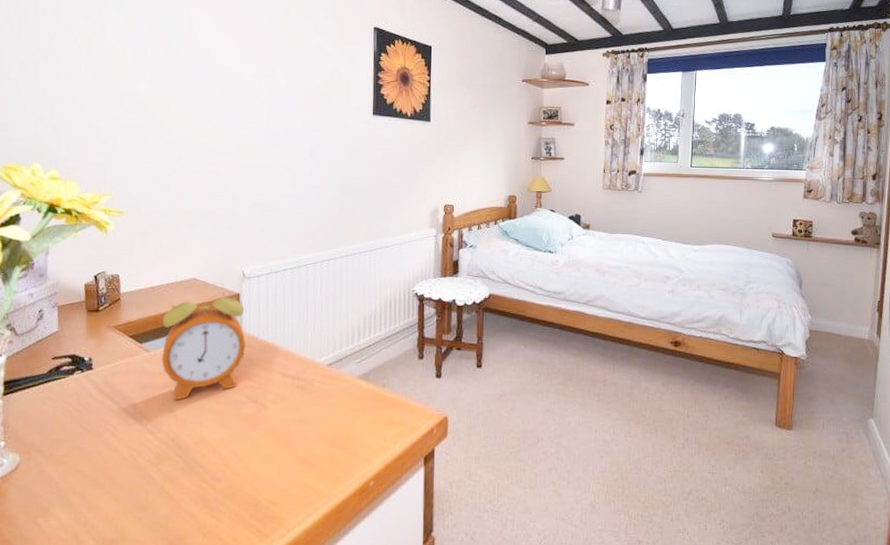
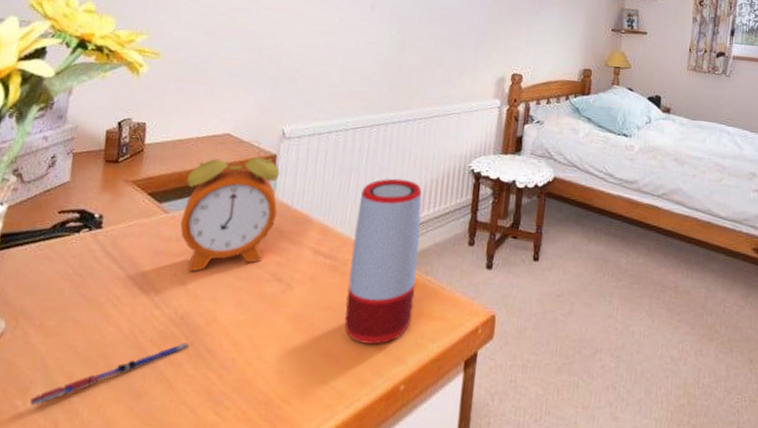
pen: none [51,461,182,523] -> present [30,342,189,406]
speaker: none [315,306,376,450] -> present [344,178,422,345]

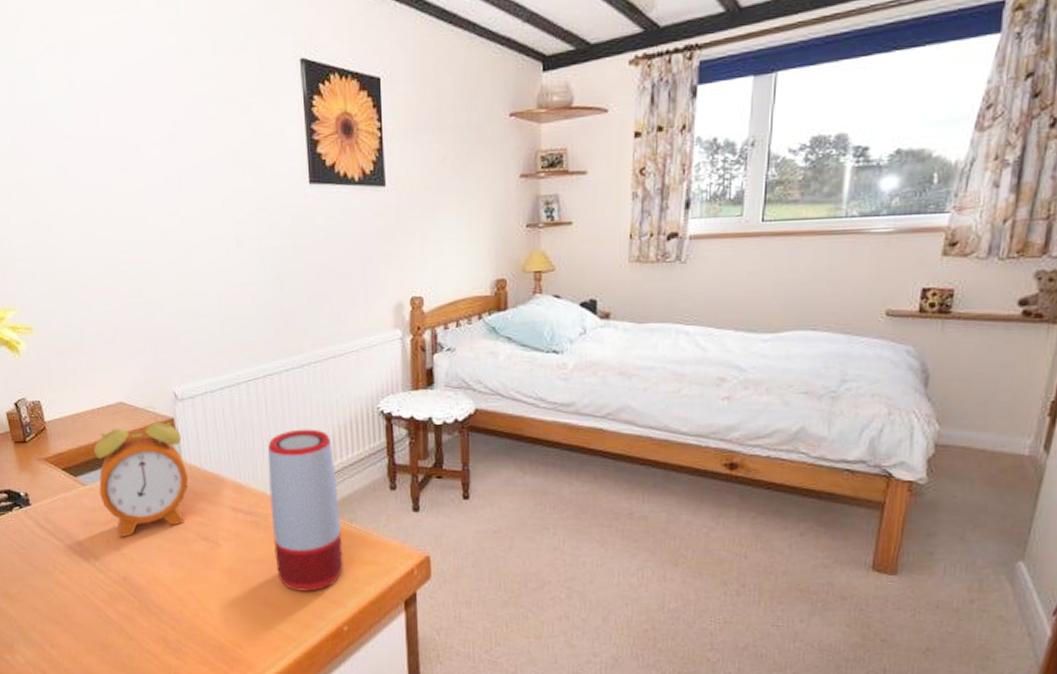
pen: present [30,342,189,406] -> none [17,600,138,659]

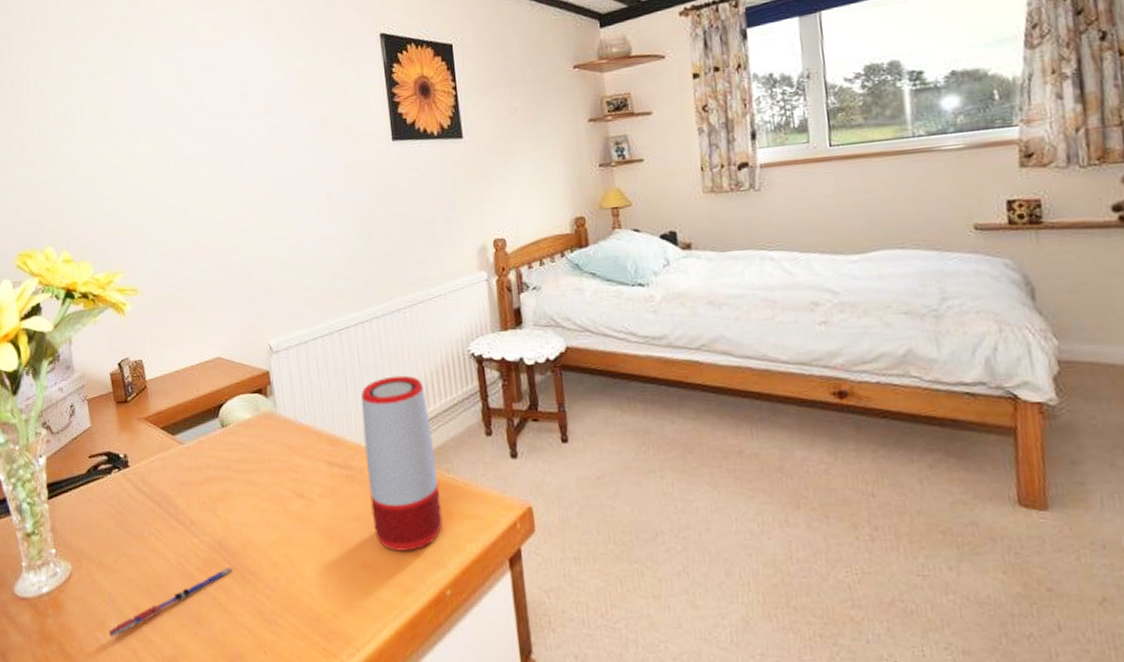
pen: none [17,600,138,659] -> present [109,567,233,638]
alarm clock: present [93,407,189,538] -> none [191,360,284,499]

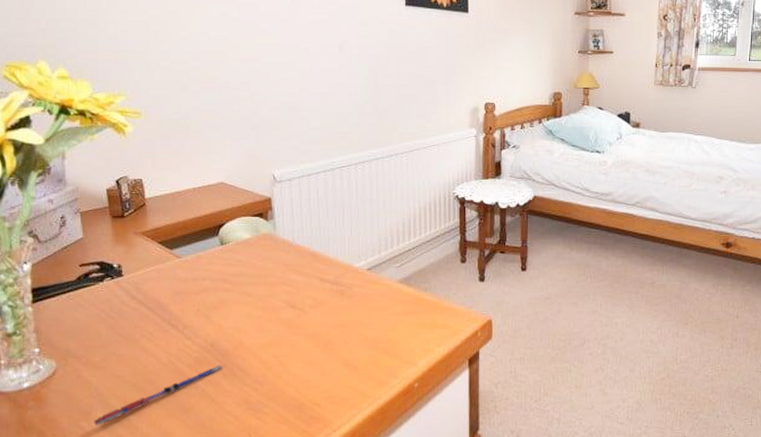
speaker: present [361,375,443,551] -> none [355,210,417,353]

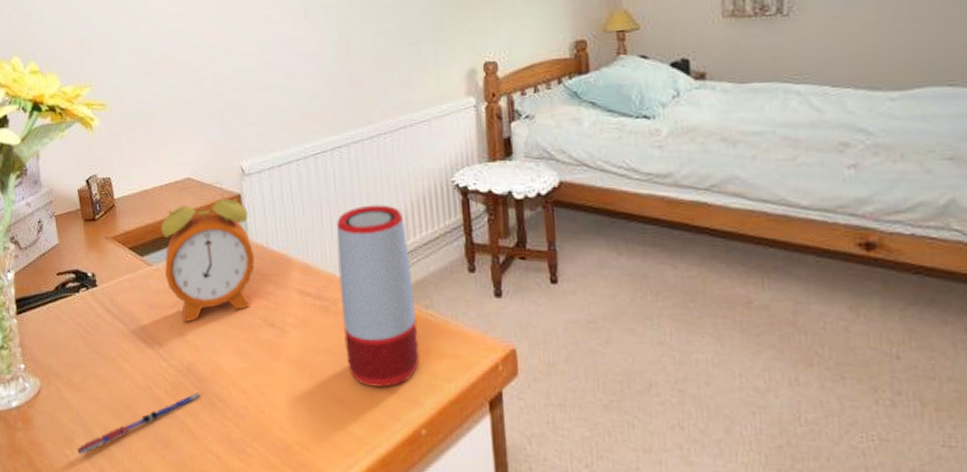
alarm clock: none [191,187,281,307] -> present [160,182,255,323]
speaker: none [355,210,417,353] -> present [336,205,420,387]

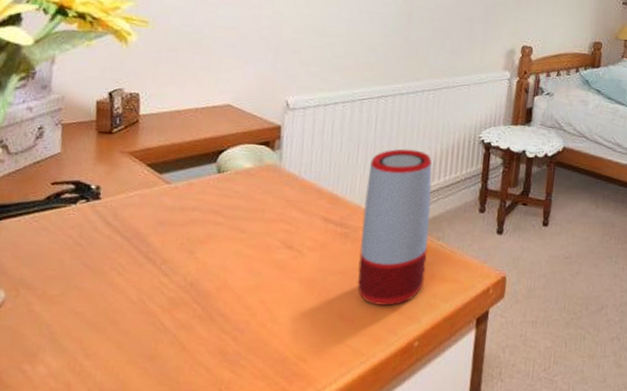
pen: present [77,392,201,455] -> none [39,307,201,370]
alarm clock: present [160,182,255,323] -> none [184,112,286,241]

